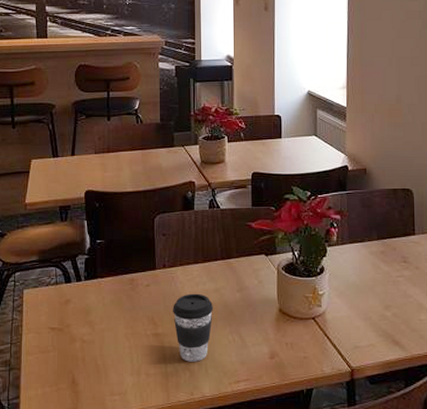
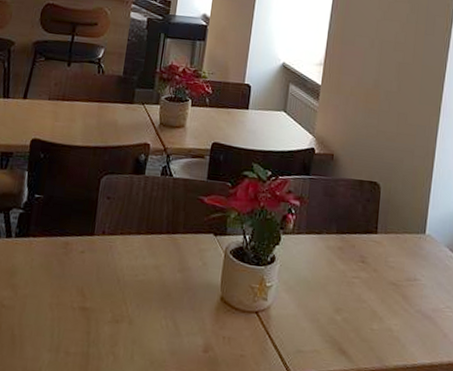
coffee cup: present [173,293,213,362] -> none [104,267,150,346]

